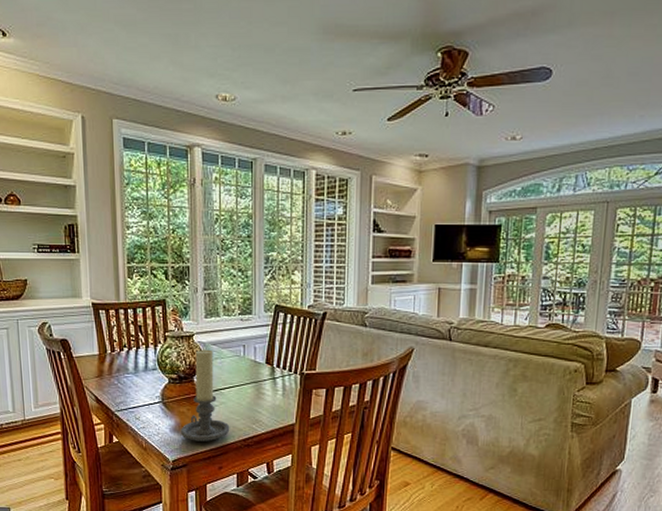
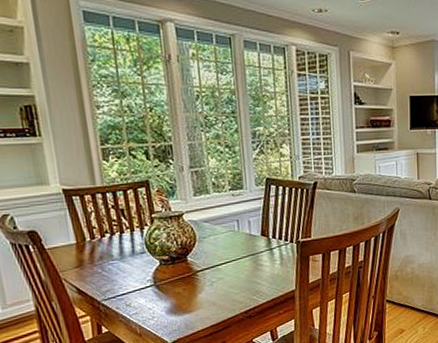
candle holder: present [180,349,230,442] -> none [177,227,230,320]

